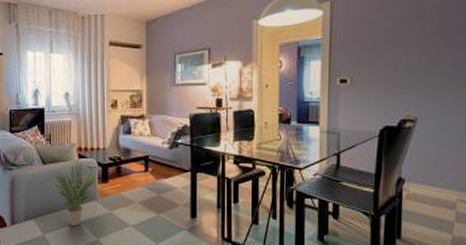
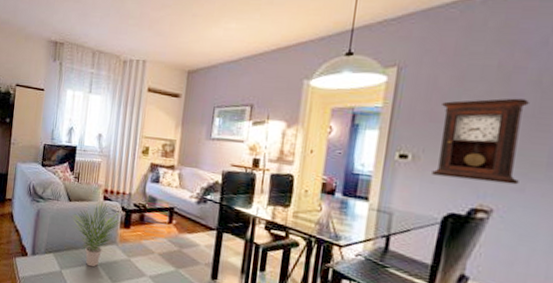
pendulum clock: none [367,20,436,95] -> present [432,98,530,185]

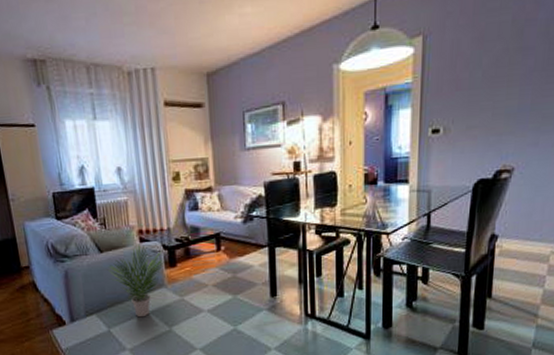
pendulum clock: present [432,98,530,185] -> none [462,52,540,145]

